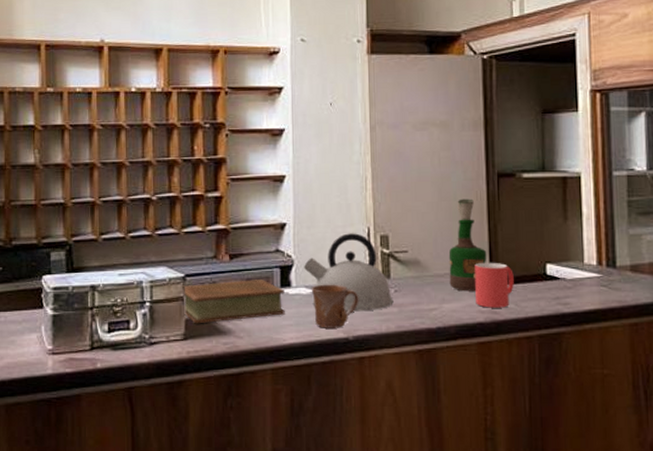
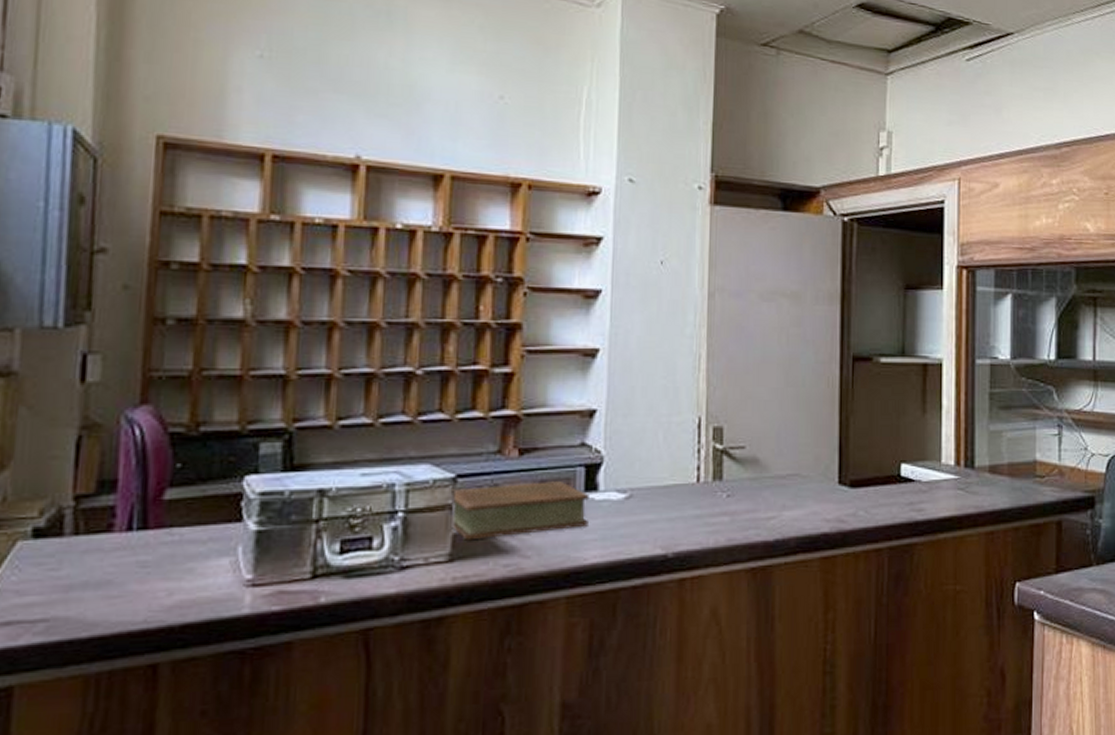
kettle: present [303,233,394,312] -> none [615,424,725,522]
mug: present [311,284,359,328] -> none [623,487,683,543]
grog bottle: present [448,198,487,292] -> none [792,385,837,496]
mug: present [474,262,514,308] -> none [821,461,865,516]

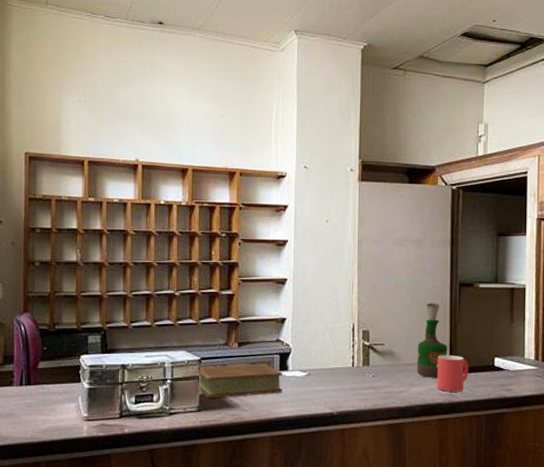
grog bottle: none [792,385,837,496] -> present [417,303,448,378]
mug: none [821,461,865,516] -> present [437,355,468,392]

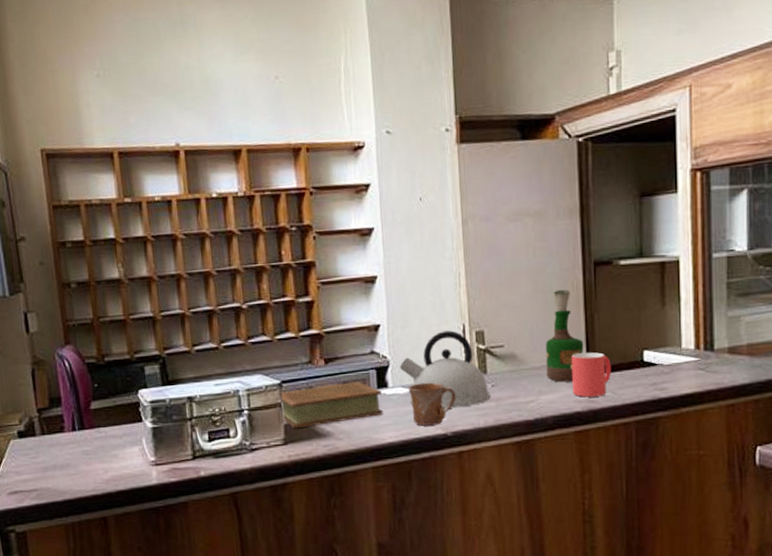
kettle: none [298,328,371,392] -> present [399,330,491,409]
mug: none [304,369,343,405] -> present [408,382,457,426]

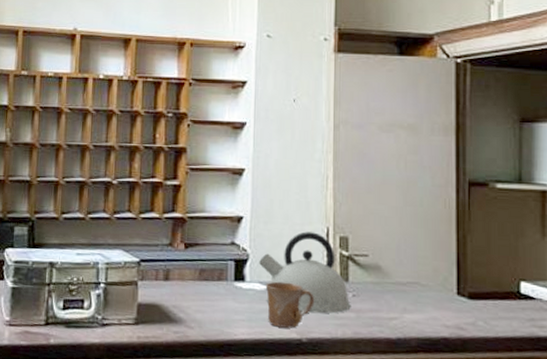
book: present [280,382,383,429] -> none [136,270,238,310]
grog bottle: present [545,289,584,383] -> none [412,205,454,304]
mug: present [571,352,611,397] -> none [440,274,484,324]

